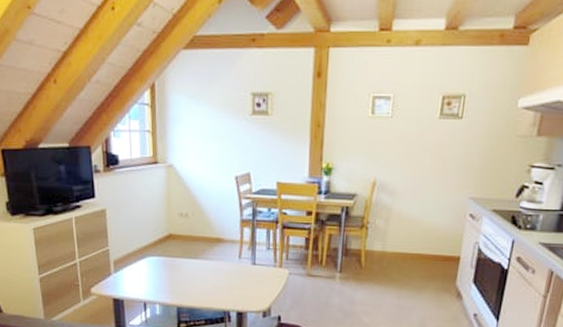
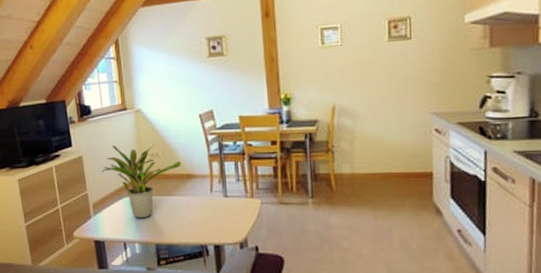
potted plant: none [125,201,212,280] -> present [101,145,182,219]

